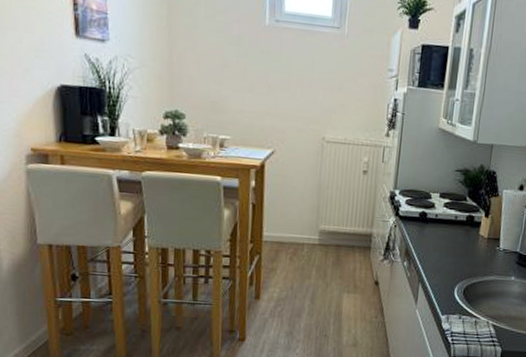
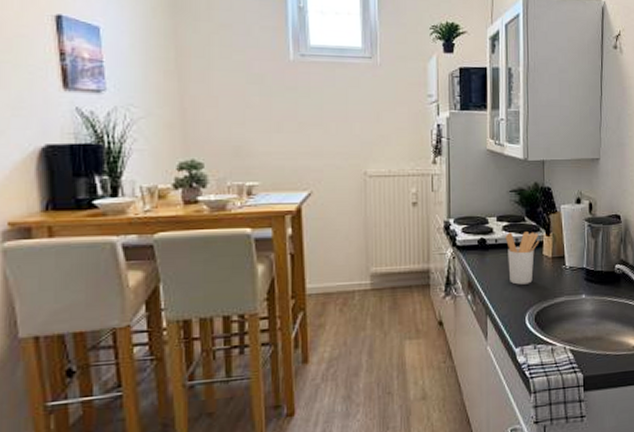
utensil holder: none [444,209,478,260] -> present [505,231,540,285]

